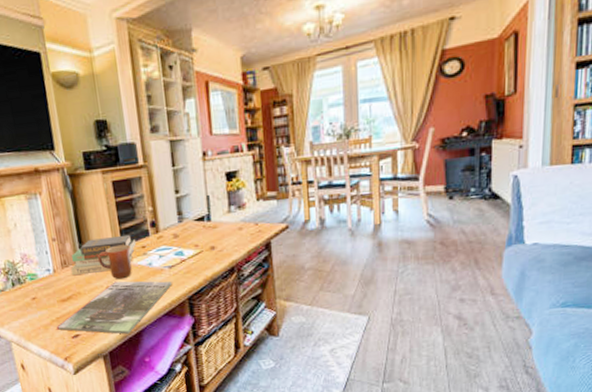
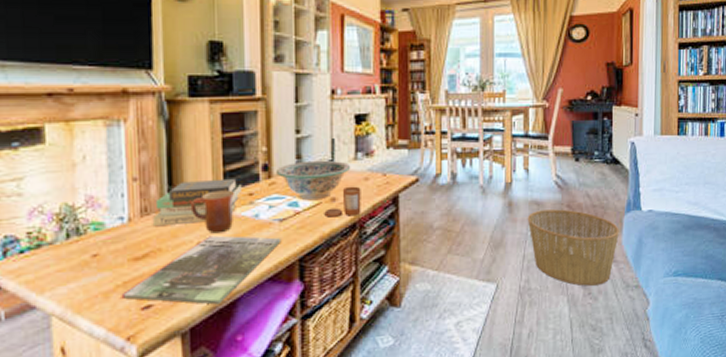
decorative bowl: none [161,214,226,250] -> present [275,160,351,201]
candle: none [206,235,238,263] -> present [324,186,361,218]
basket: none [397,246,499,318] -> present [527,209,619,286]

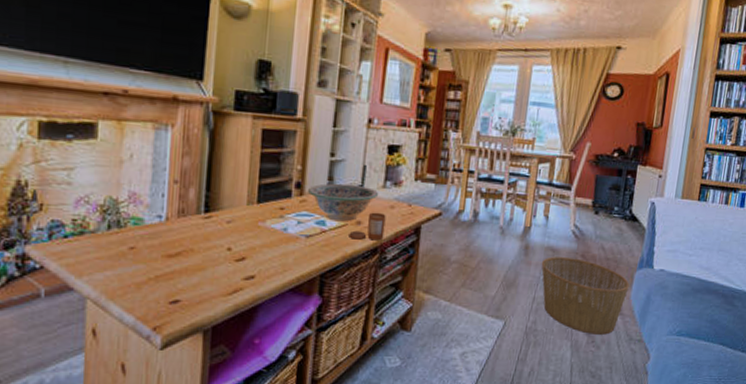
magazine: present [121,235,281,305] -> none [152,243,306,307]
books: present [152,178,243,227] -> none [187,189,275,229]
mug: present [190,190,234,232] -> none [224,201,266,241]

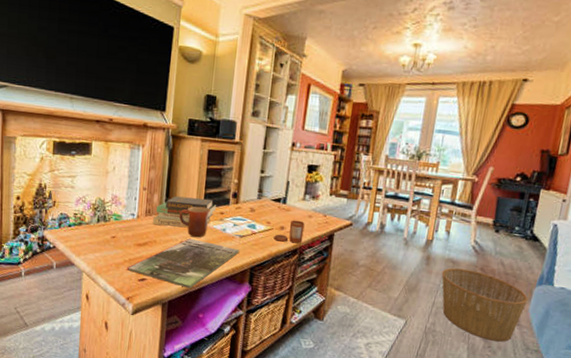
magazine: none [152,243,306,307] -> present [126,238,240,289]
books: none [187,189,275,229] -> present [152,196,217,227]
mug: none [224,201,266,241] -> present [178,206,210,237]
decorative bowl: present [307,183,379,222] -> none [241,195,300,227]

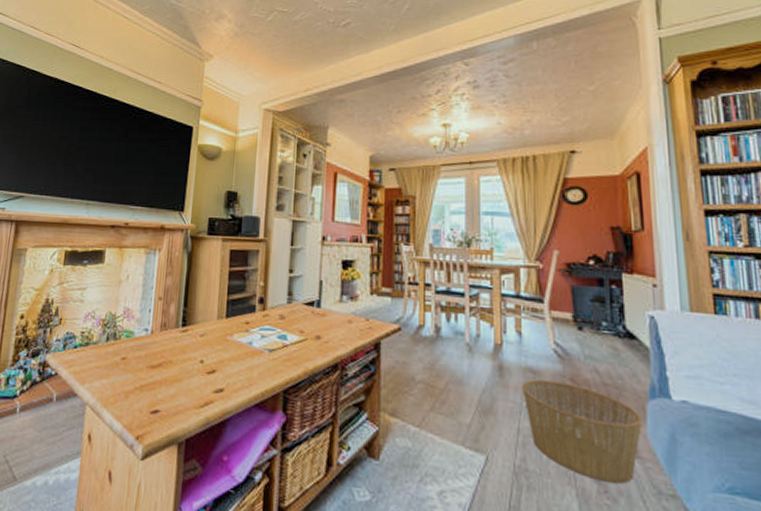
magazine: present [126,238,240,289] -> none [137,355,270,421]
books: present [152,196,217,227] -> none [168,305,241,343]
mug: present [178,206,210,237] -> none [198,316,234,354]
candle: present [274,220,305,244] -> none [309,326,345,357]

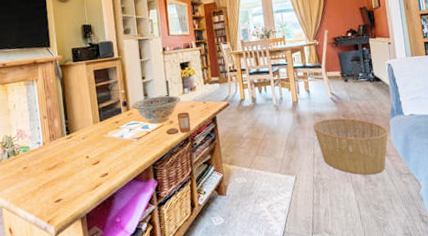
decorative bowl: none [269,298,336,337] -> present [131,95,181,124]
candle: none [309,326,345,357] -> present [166,111,191,135]

